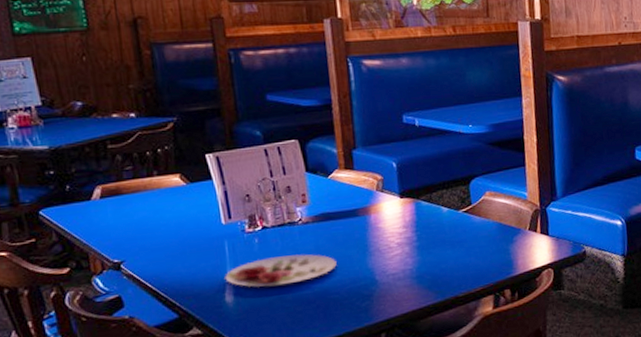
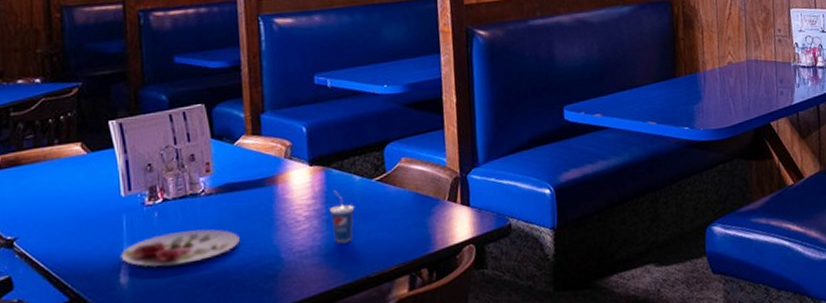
cup: none [420,220,444,267] -> present [330,190,355,244]

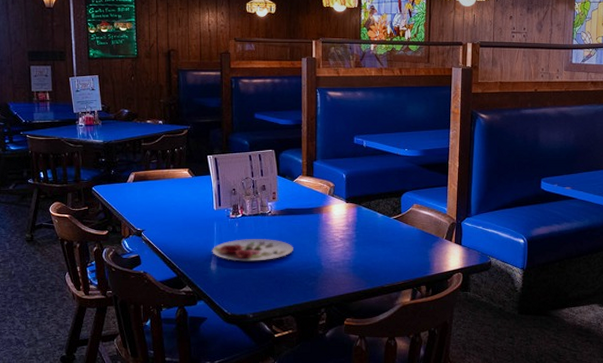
cup: present [330,190,355,244] -> none [359,222,377,261]

